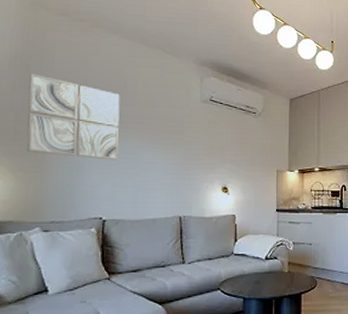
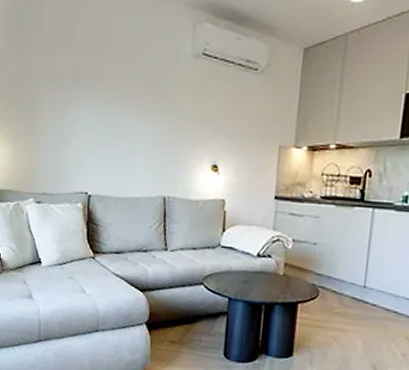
wall art: present [27,73,120,160] -> none [21,31,106,129]

